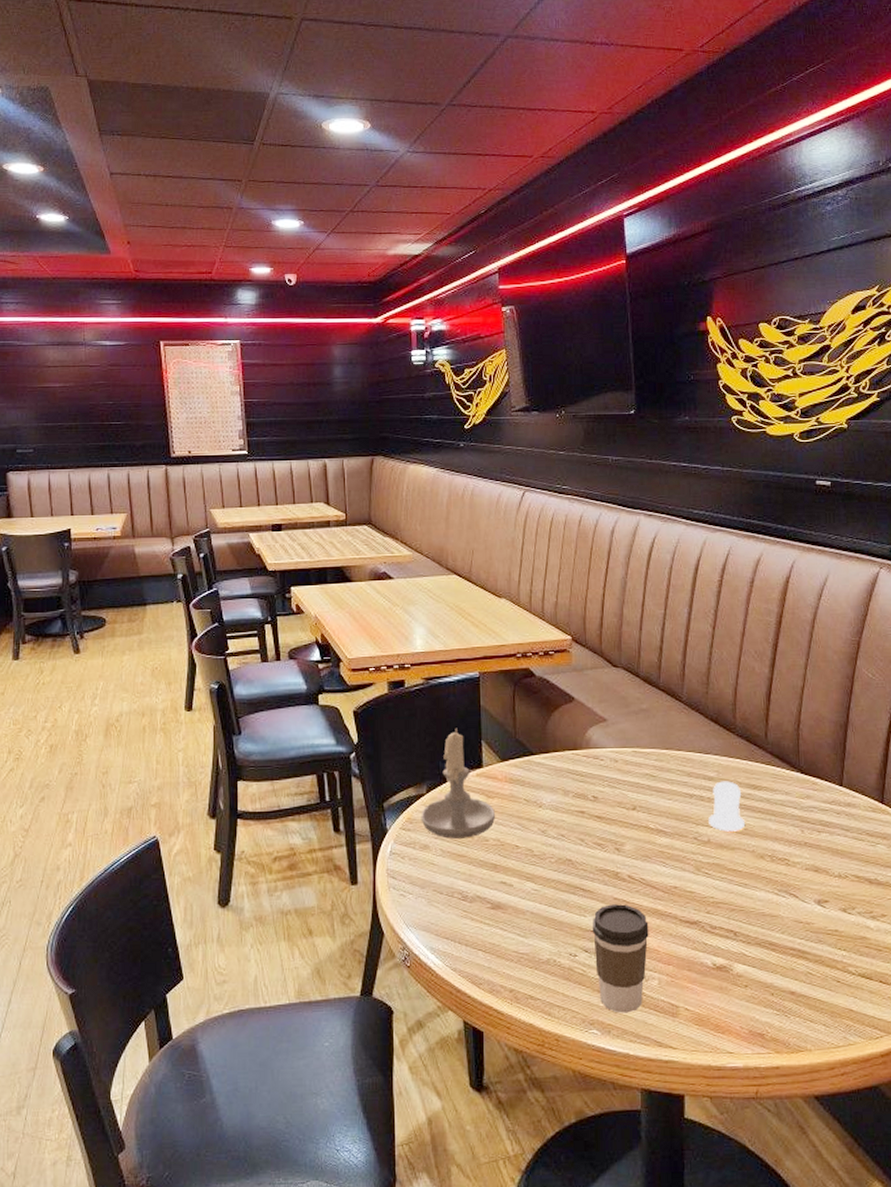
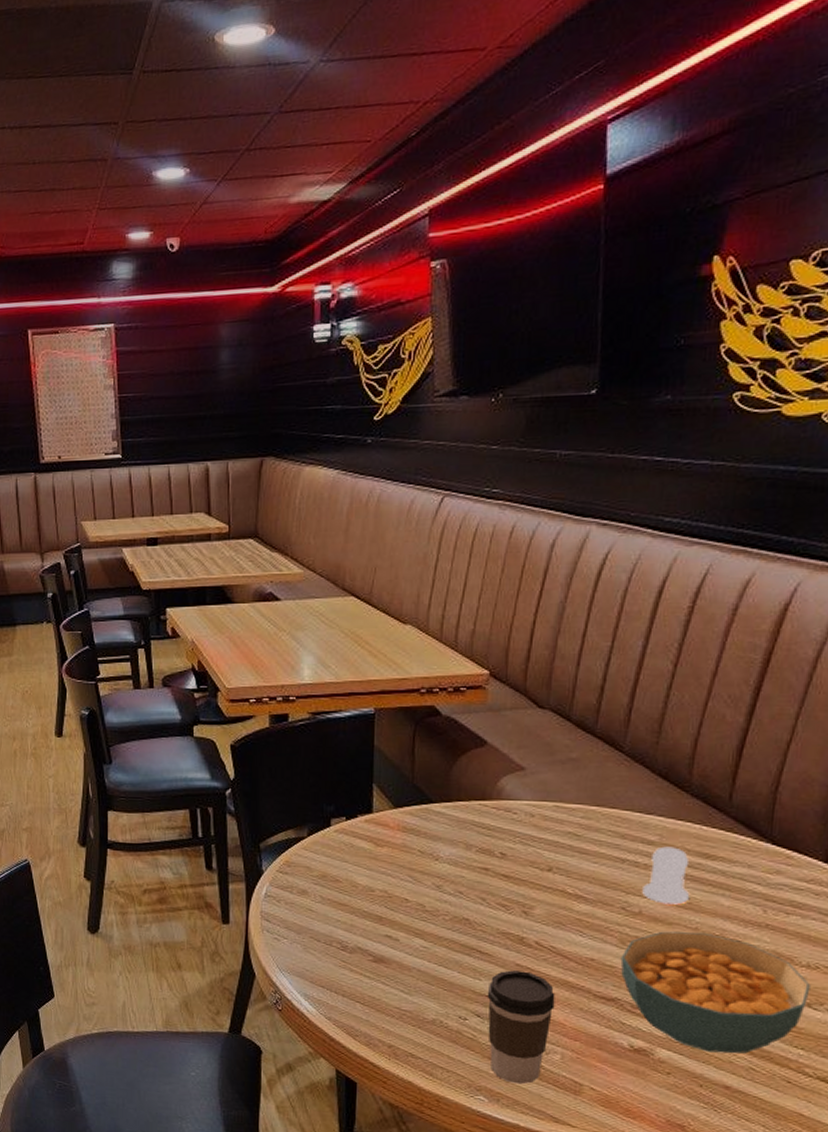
candle: present [421,729,496,839] -> none [300,770,385,887]
cereal bowl: none [698,854,844,962] -> present [620,931,811,1054]

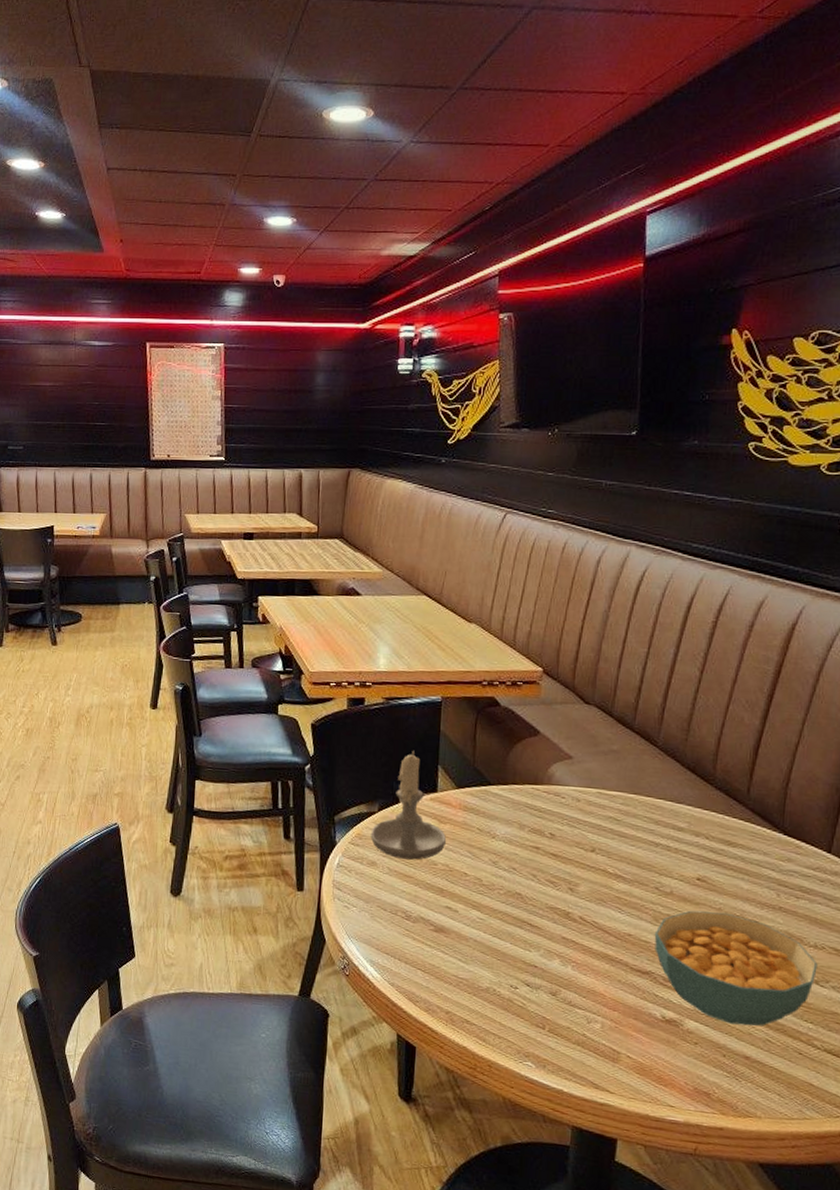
candle: none [300,770,385,887] -> present [370,751,447,860]
coffee cup: present [487,970,555,1085] -> none [536,943,597,1052]
salt shaker: present [642,846,689,905] -> none [673,833,713,887]

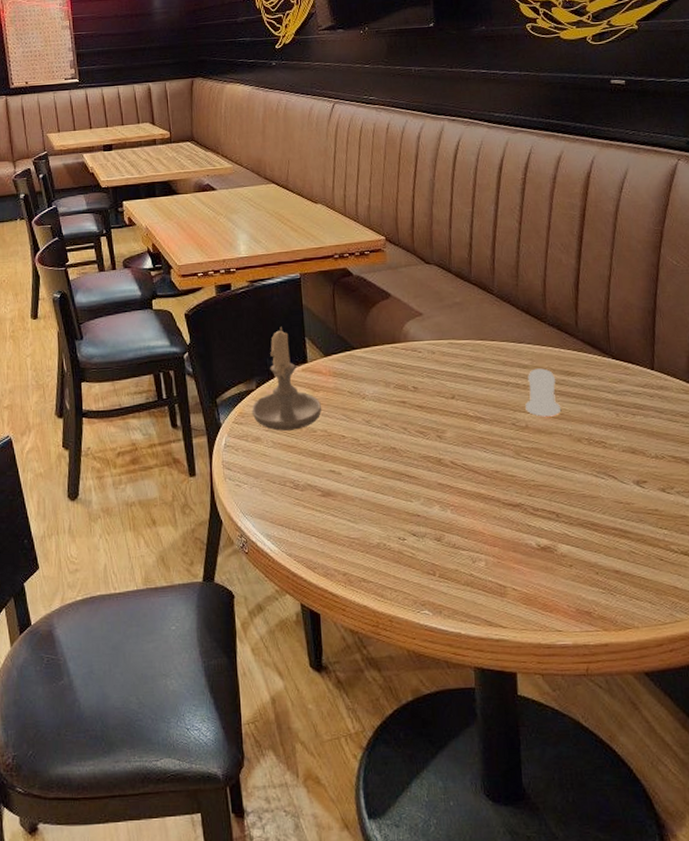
cereal bowl: present [654,910,818,1026] -> none [518,437,662,542]
salt shaker: none [673,833,713,887] -> present [525,368,561,417]

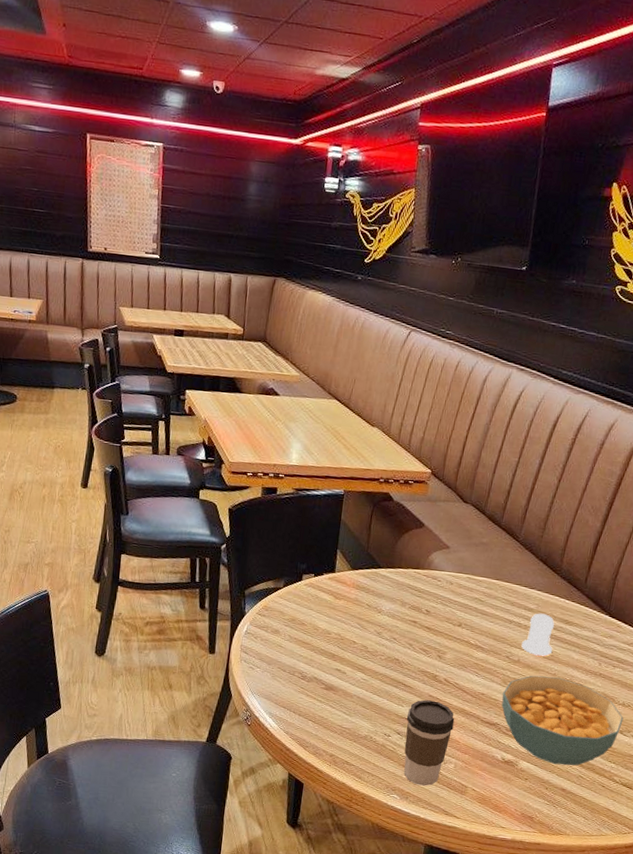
candle: present [252,327,322,431] -> none [275,536,340,630]
coffee cup: none [418,489,474,594] -> present [404,700,455,786]
cereal bowl: none [518,437,662,542] -> present [501,675,624,766]

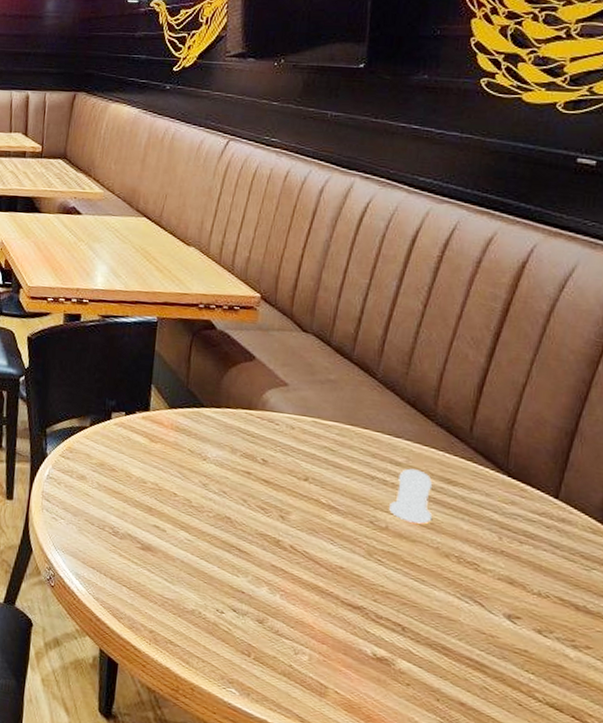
coffee cup: present [404,700,455,786] -> none [242,570,306,682]
cereal bowl: present [501,675,624,766] -> none [367,547,541,673]

